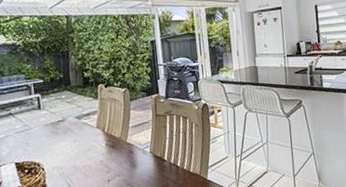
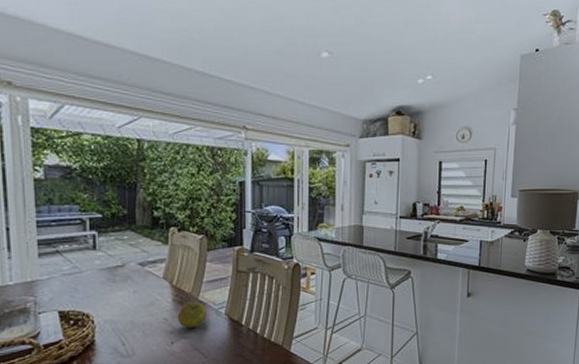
fruit: none [110,144,135,168] -> present [177,302,207,329]

